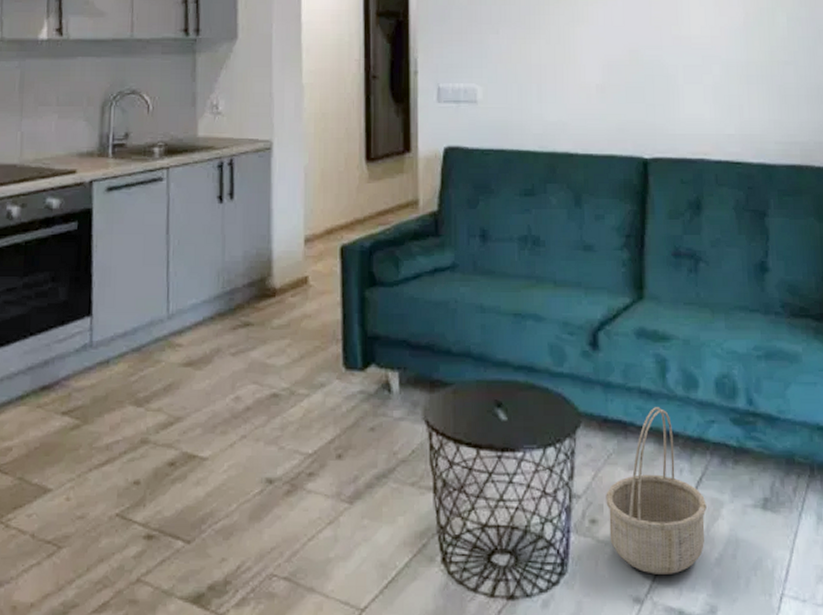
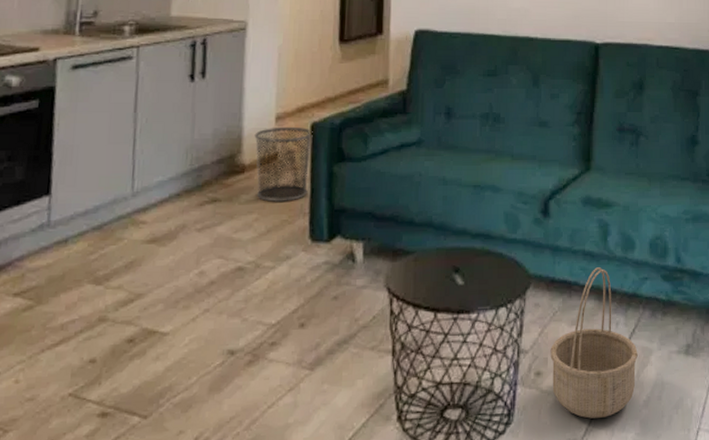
waste bin: none [284,249,343,328] -> present [254,126,313,203]

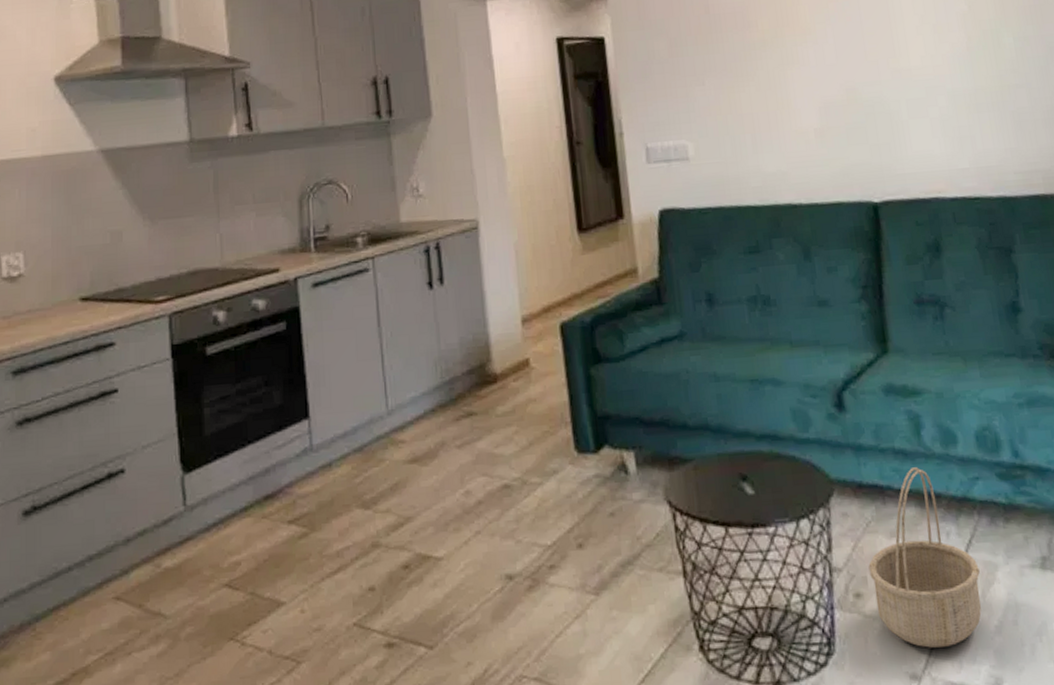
waste bin: present [254,126,313,203] -> none [502,328,566,413]

